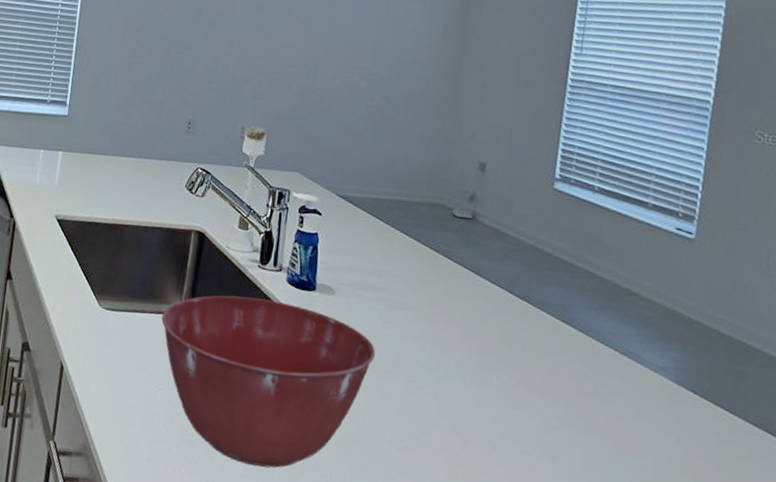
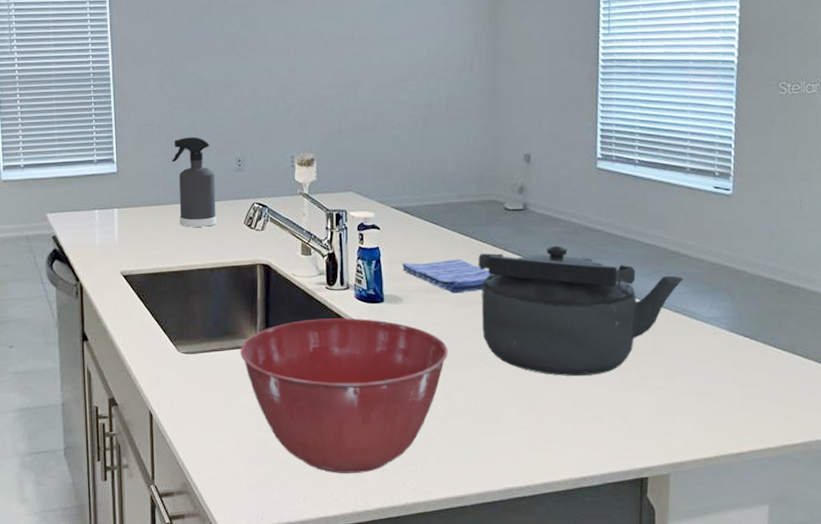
spray bottle: none [121,91,164,185] -> present [172,137,216,227]
dish towel: none [339,254,430,296] -> present [402,258,491,294]
kettle: none [413,257,635,407] -> present [478,245,684,376]

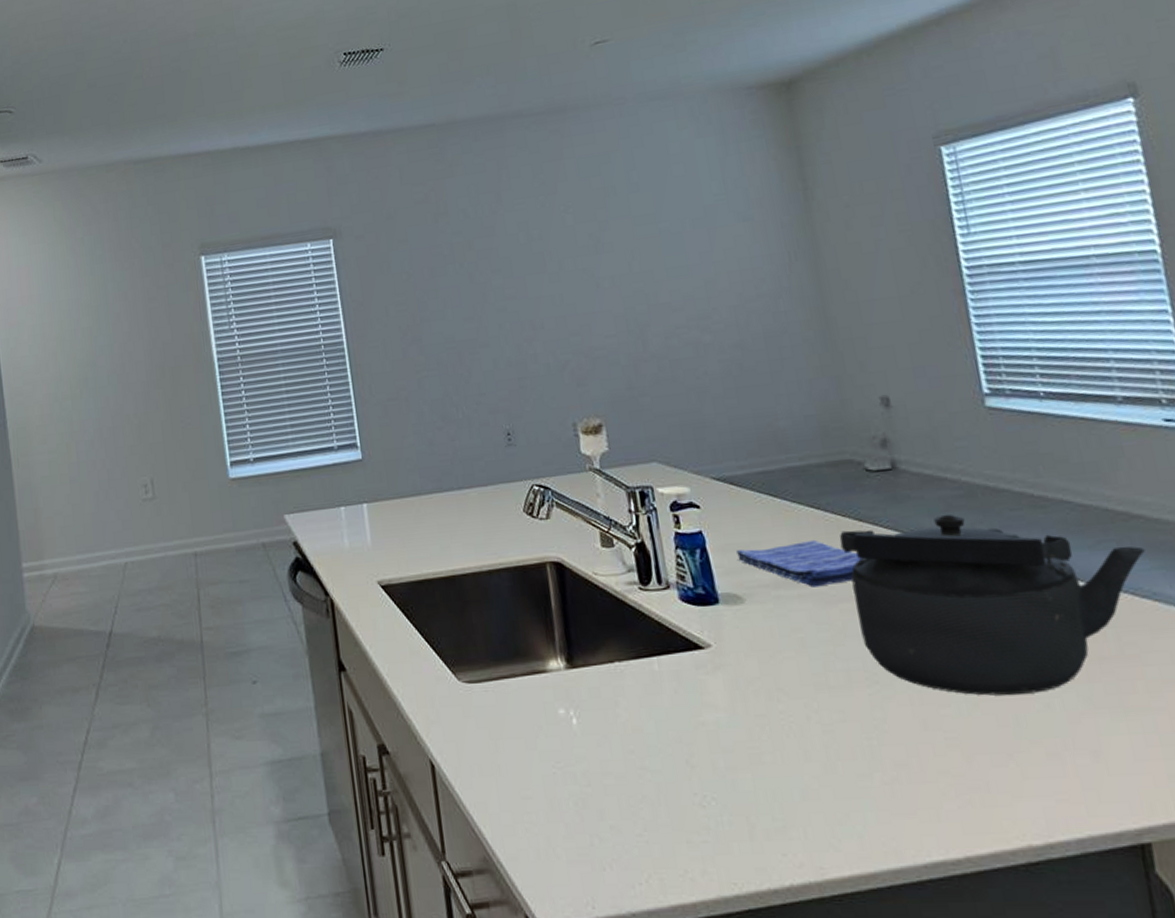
spray bottle: present [172,137,216,227] -> none [426,409,489,521]
mixing bowl: present [240,318,448,474] -> none [537,627,819,843]

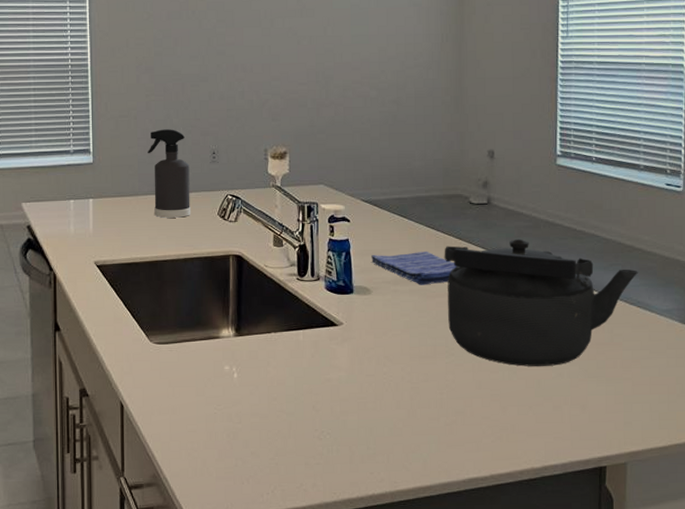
spray bottle: none [426,409,489,521] -> present [148,129,190,218]

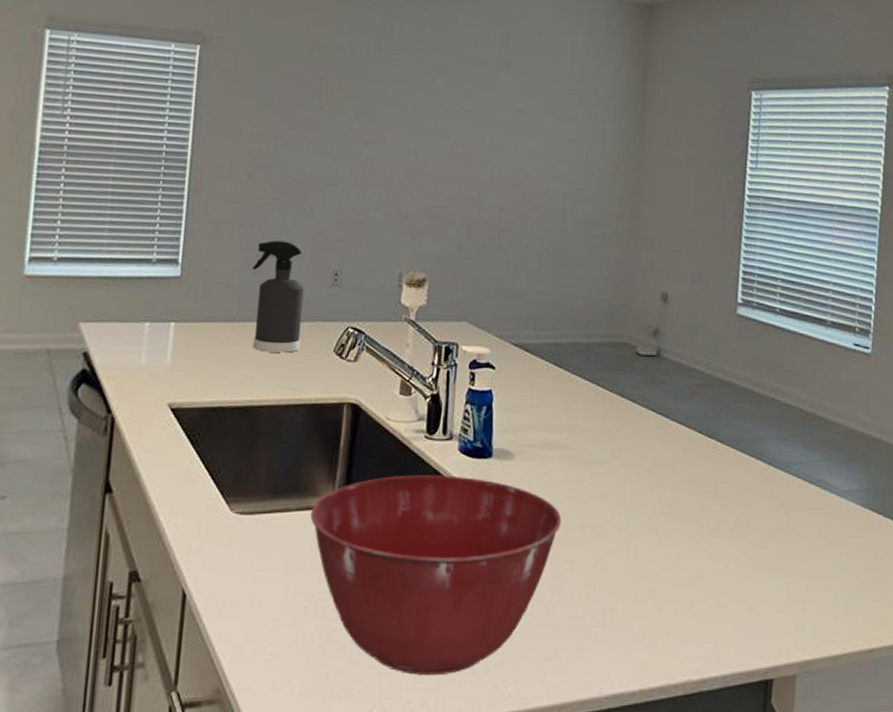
mixing bowl: none [212,309,415,465] -> present [310,475,562,676]
dish towel: present [371,251,456,285] -> none [517,409,616,451]
kettle: present [444,239,639,366] -> none [602,399,820,554]

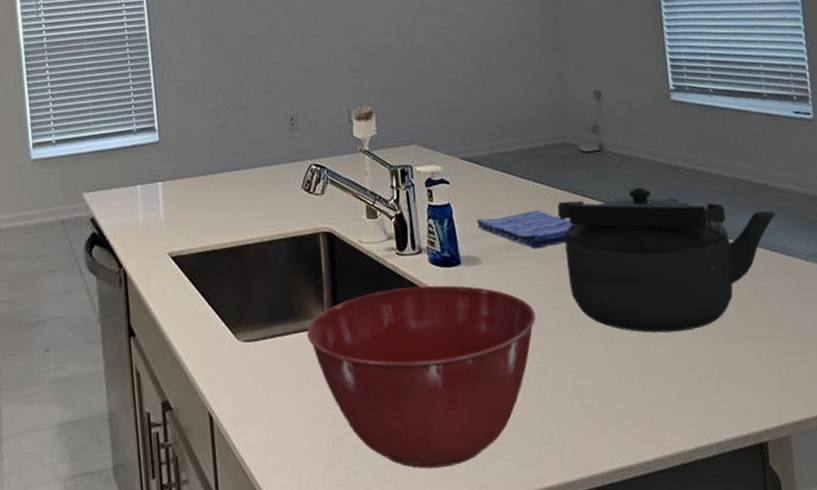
spray bottle: present [252,240,304,353] -> none [219,96,272,197]
dish towel: none [517,409,616,451] -> present [477,209,573,249]
kettle: none [602,399,820,554] -> present [557,187,777,333]

